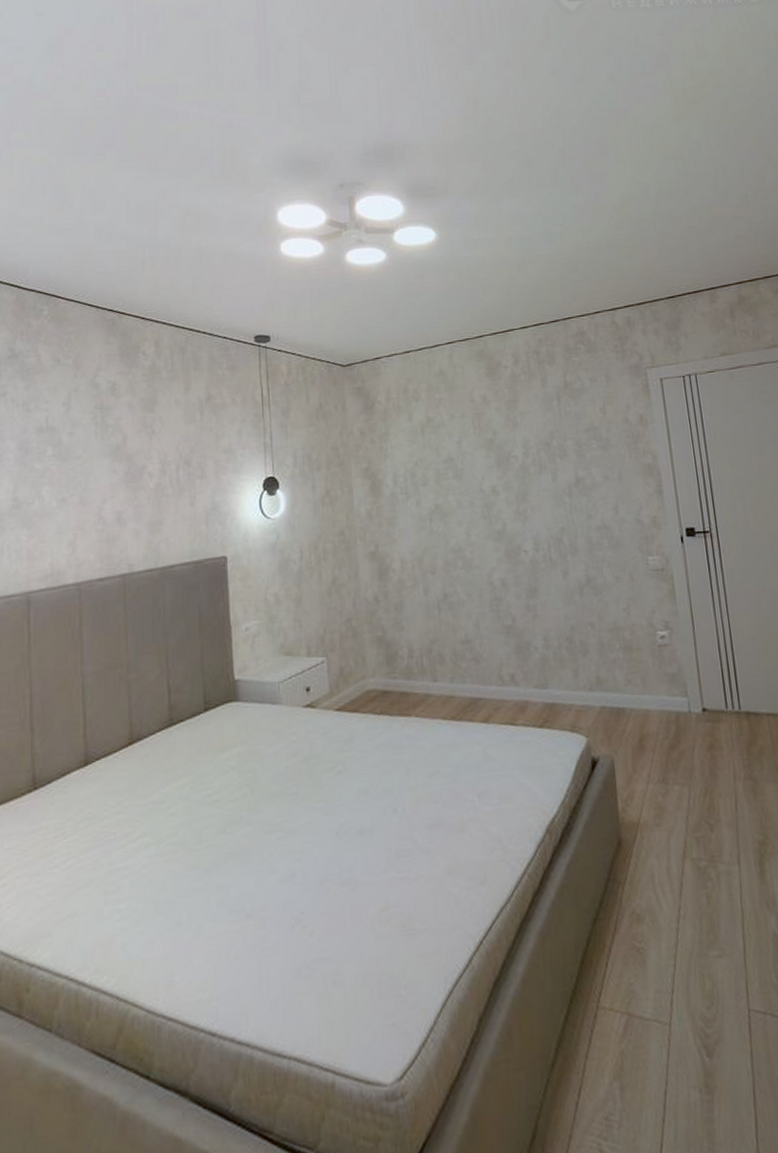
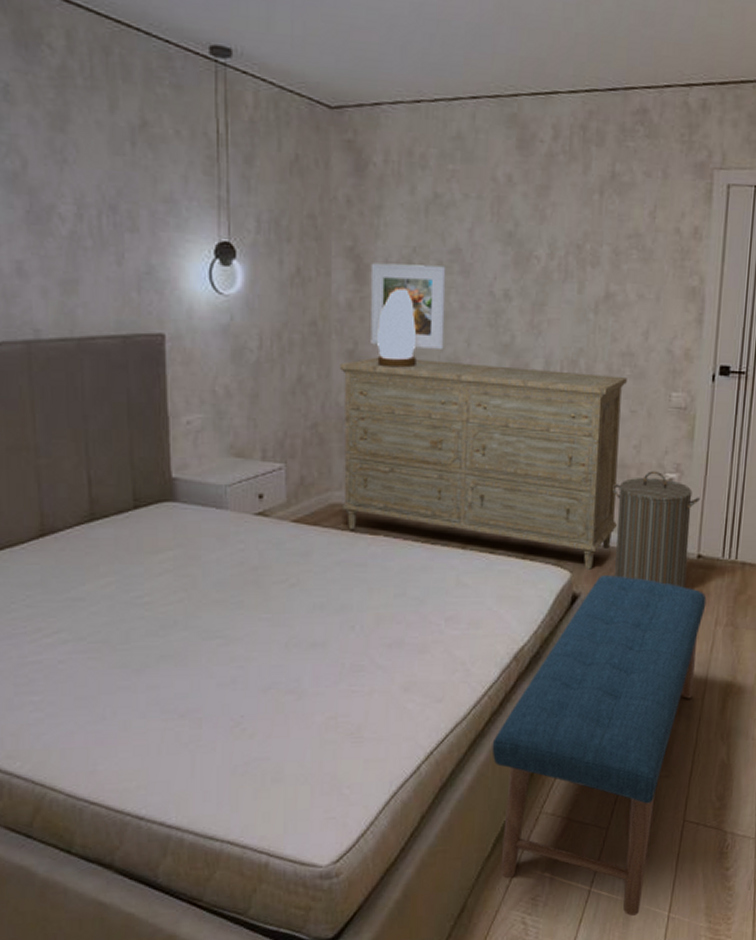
dresser: none [364,548,621,733] -> present [339,357,627,570]
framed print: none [383,474,448,546] -> present [370,263,446,351]
table lamp: none [392,495,427,563] -> present [376,288,417,368]
bench: none [538,736,728,1137] -> present [492,575,707,916]
laundry hamper: none [611,630,697,744] -> present [612,470,701,588]

